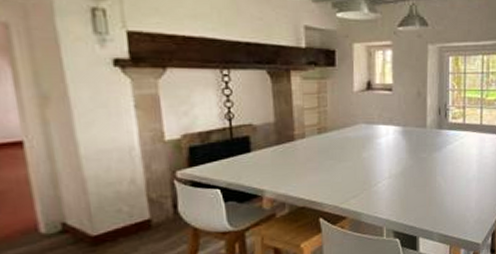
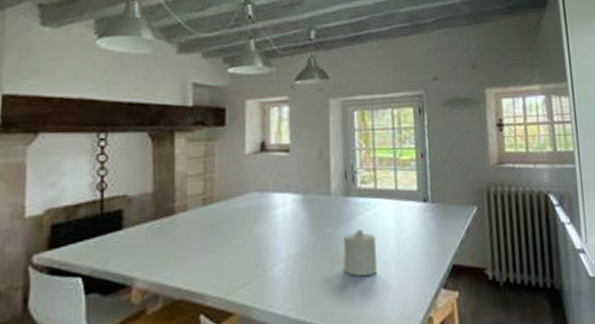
candle: none [435,156,462,192] -> present [343,229,378,277]

